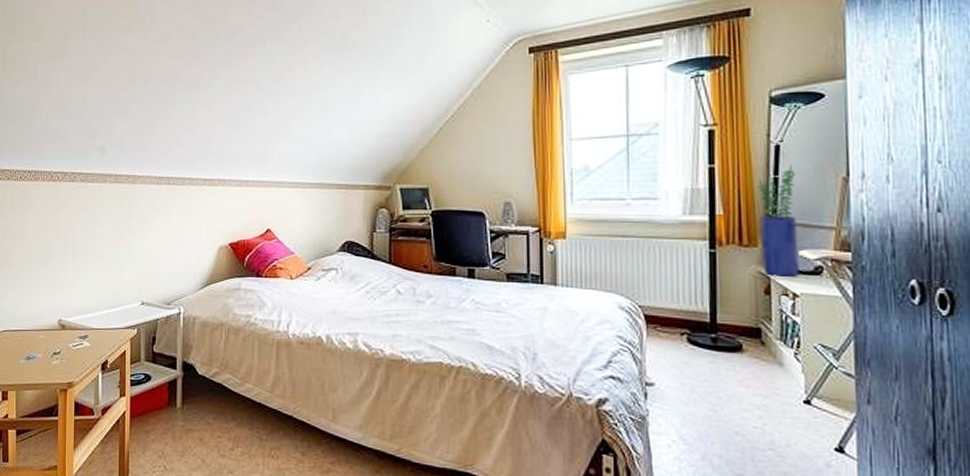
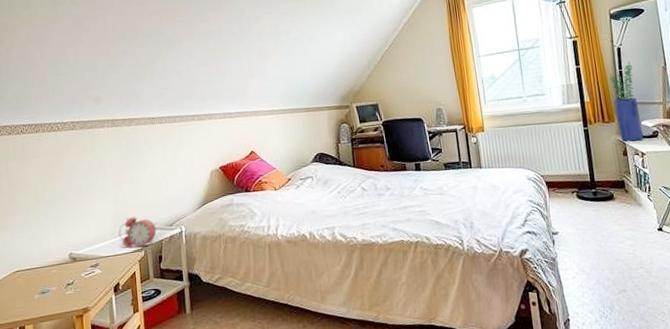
alarm clock: none [112,288,155,323] -> present [118,216,158,248]

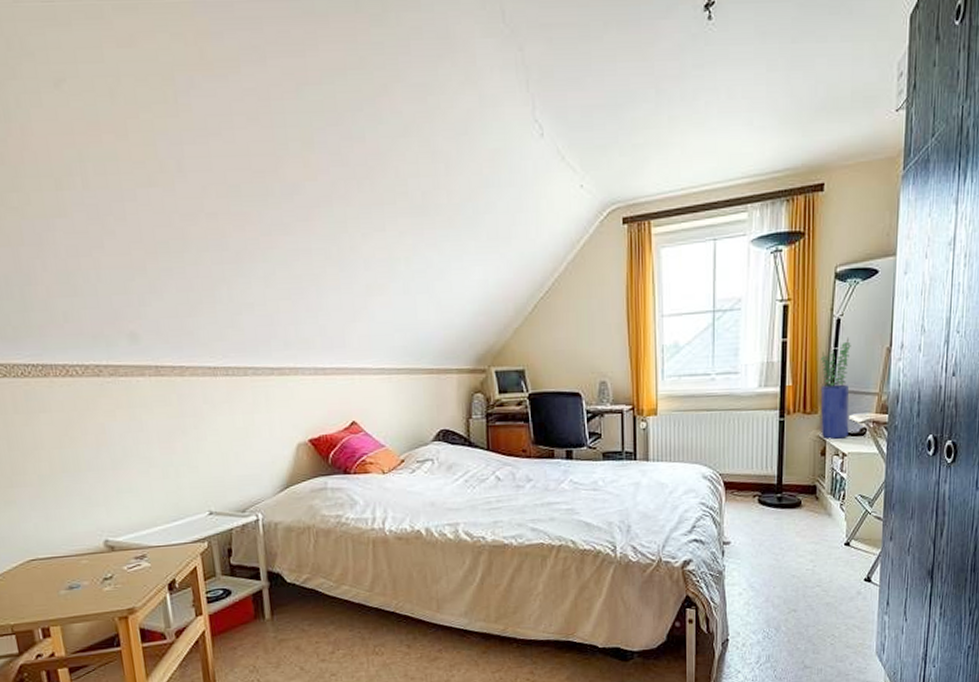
alarm clock: present [118,216,158,248] -> none [171,497,225,537]

